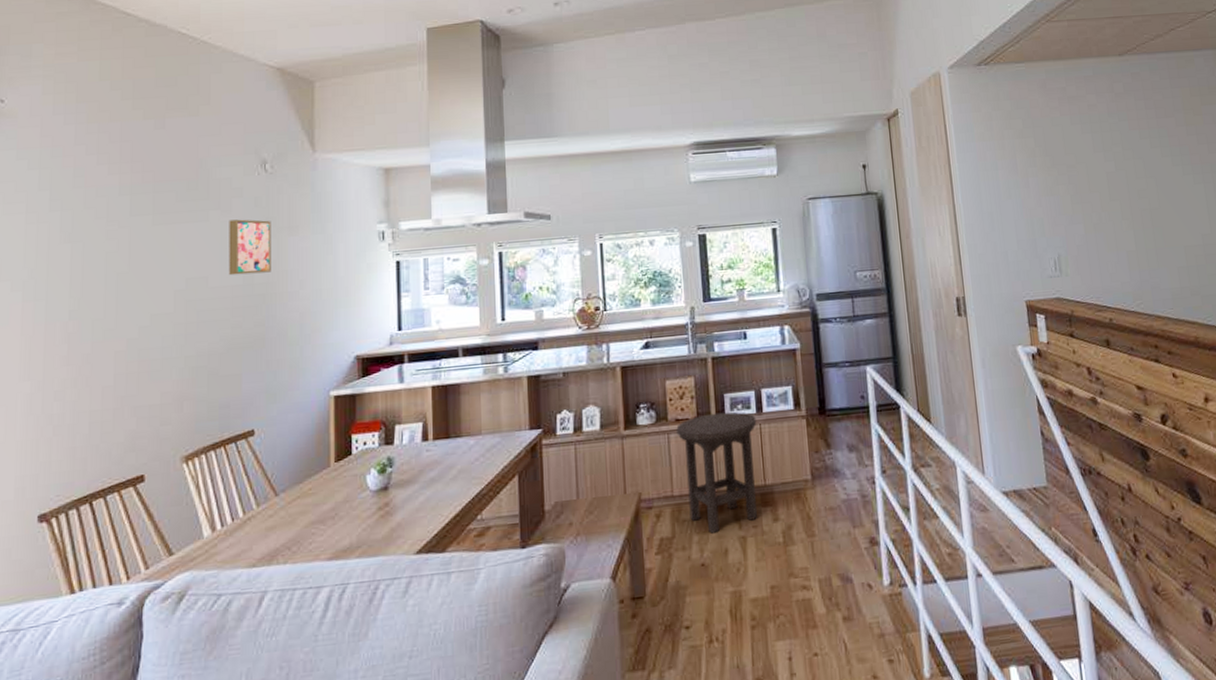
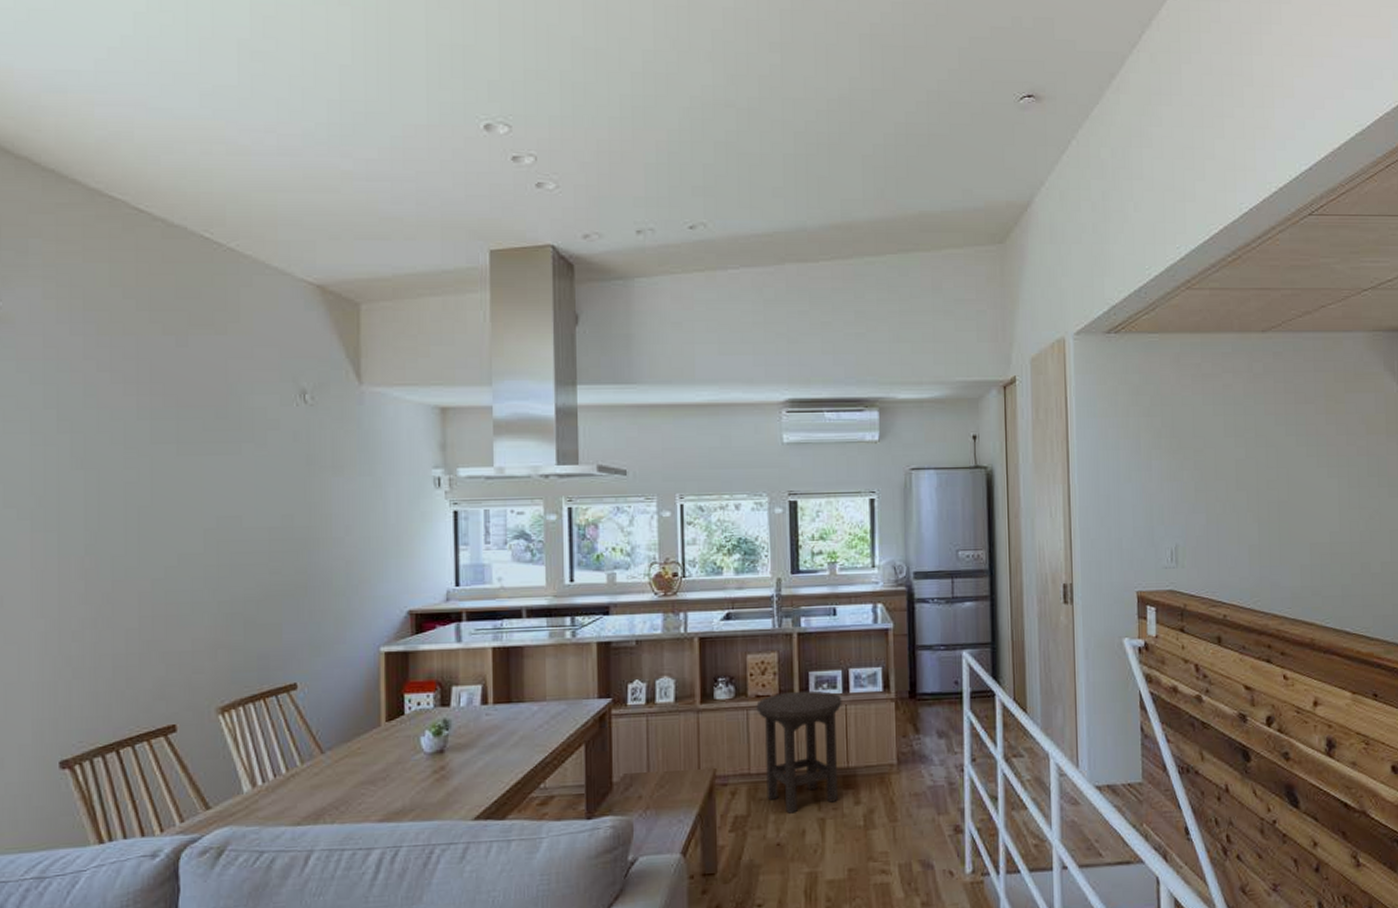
wall art: present [228,219,271,276] -> none [264,454,313,516]

